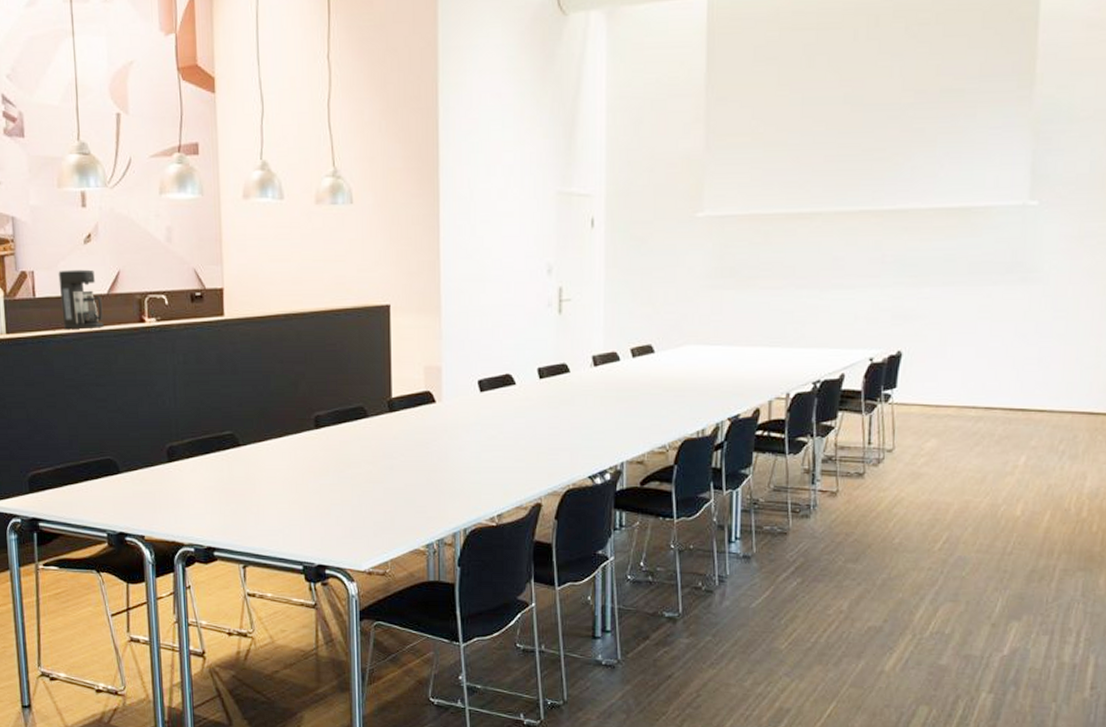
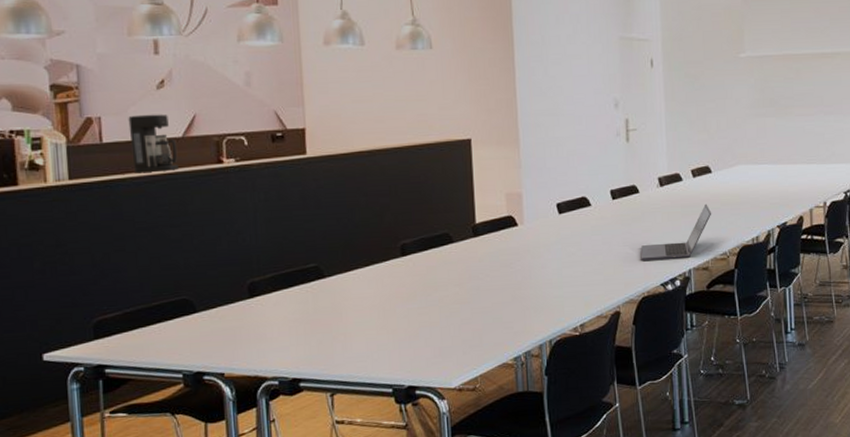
laptop: none [567,388,652,449] -> present [640,203,712,261]

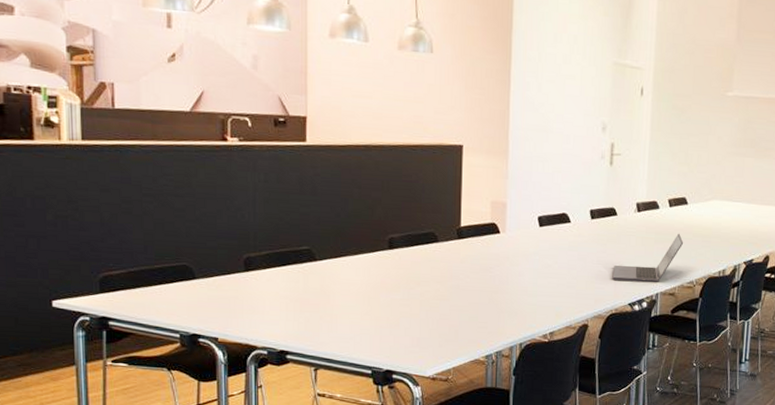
coffee maker: present [128,114,179,174] -> none [140,85,185,144]

